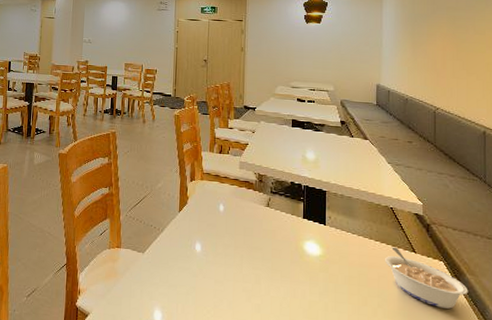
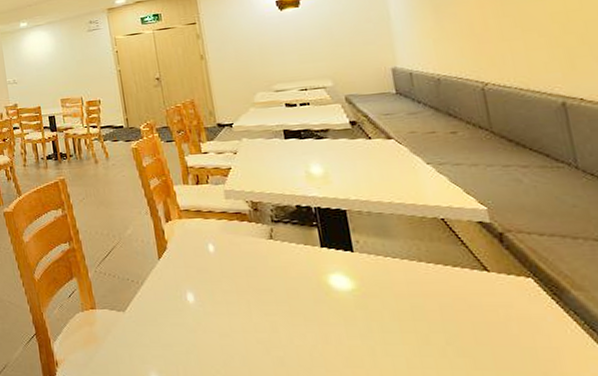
legume: present [384,247,468,309] -> none [444,267,579,337]

